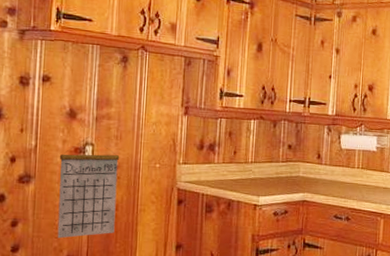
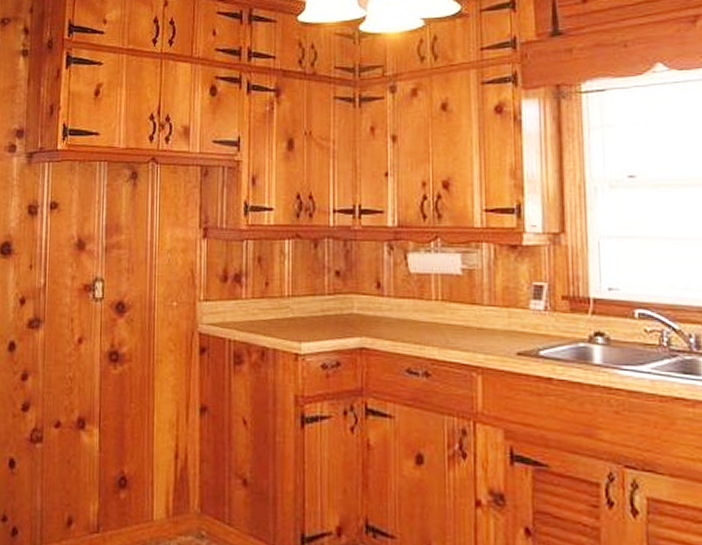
calendar: present [57,135,120,239] -> none [68,269,132,396]

